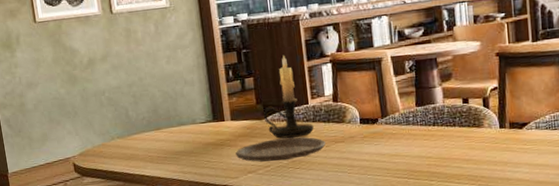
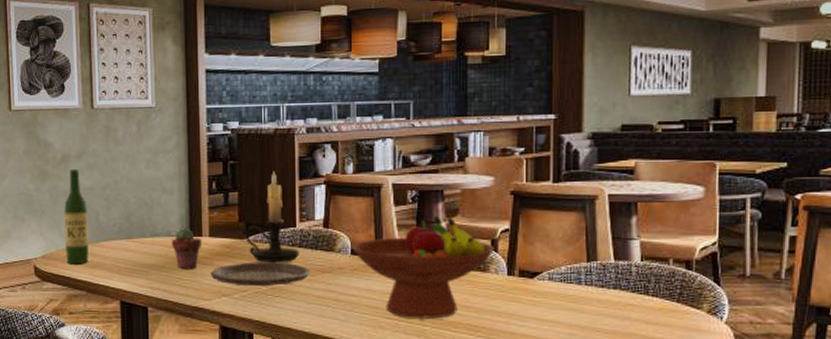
wine bottle: none [95,71,123,159] -> present [64,170,89,264]
potted succulent: none [197,114,226,152] -> present [172,228,202,269]
fruit bowl: none [359,81,487,175] -> present [351,215,496,319]

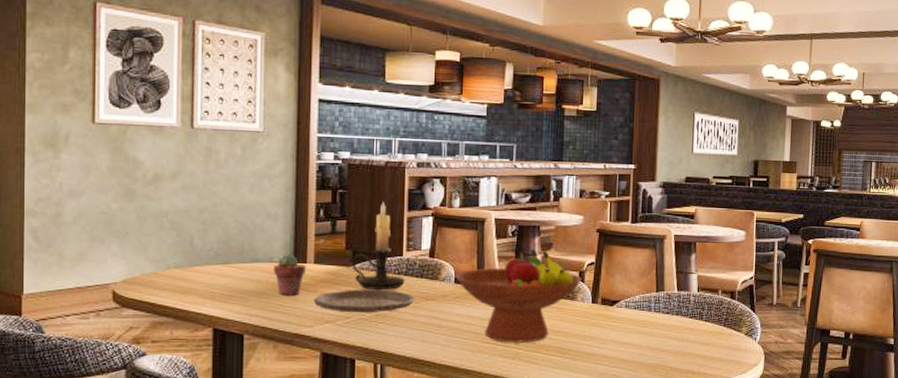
wine bottle: present [64,170,89,264] -> none [152,190,180,290]

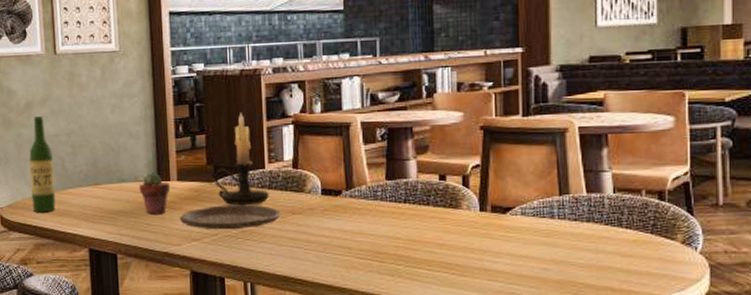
wine bottle: none [152,190,180,290] -> present [29,116,56,213]
fruit bowl: present [454,248,583,343] -> none [321,152,467,258]

